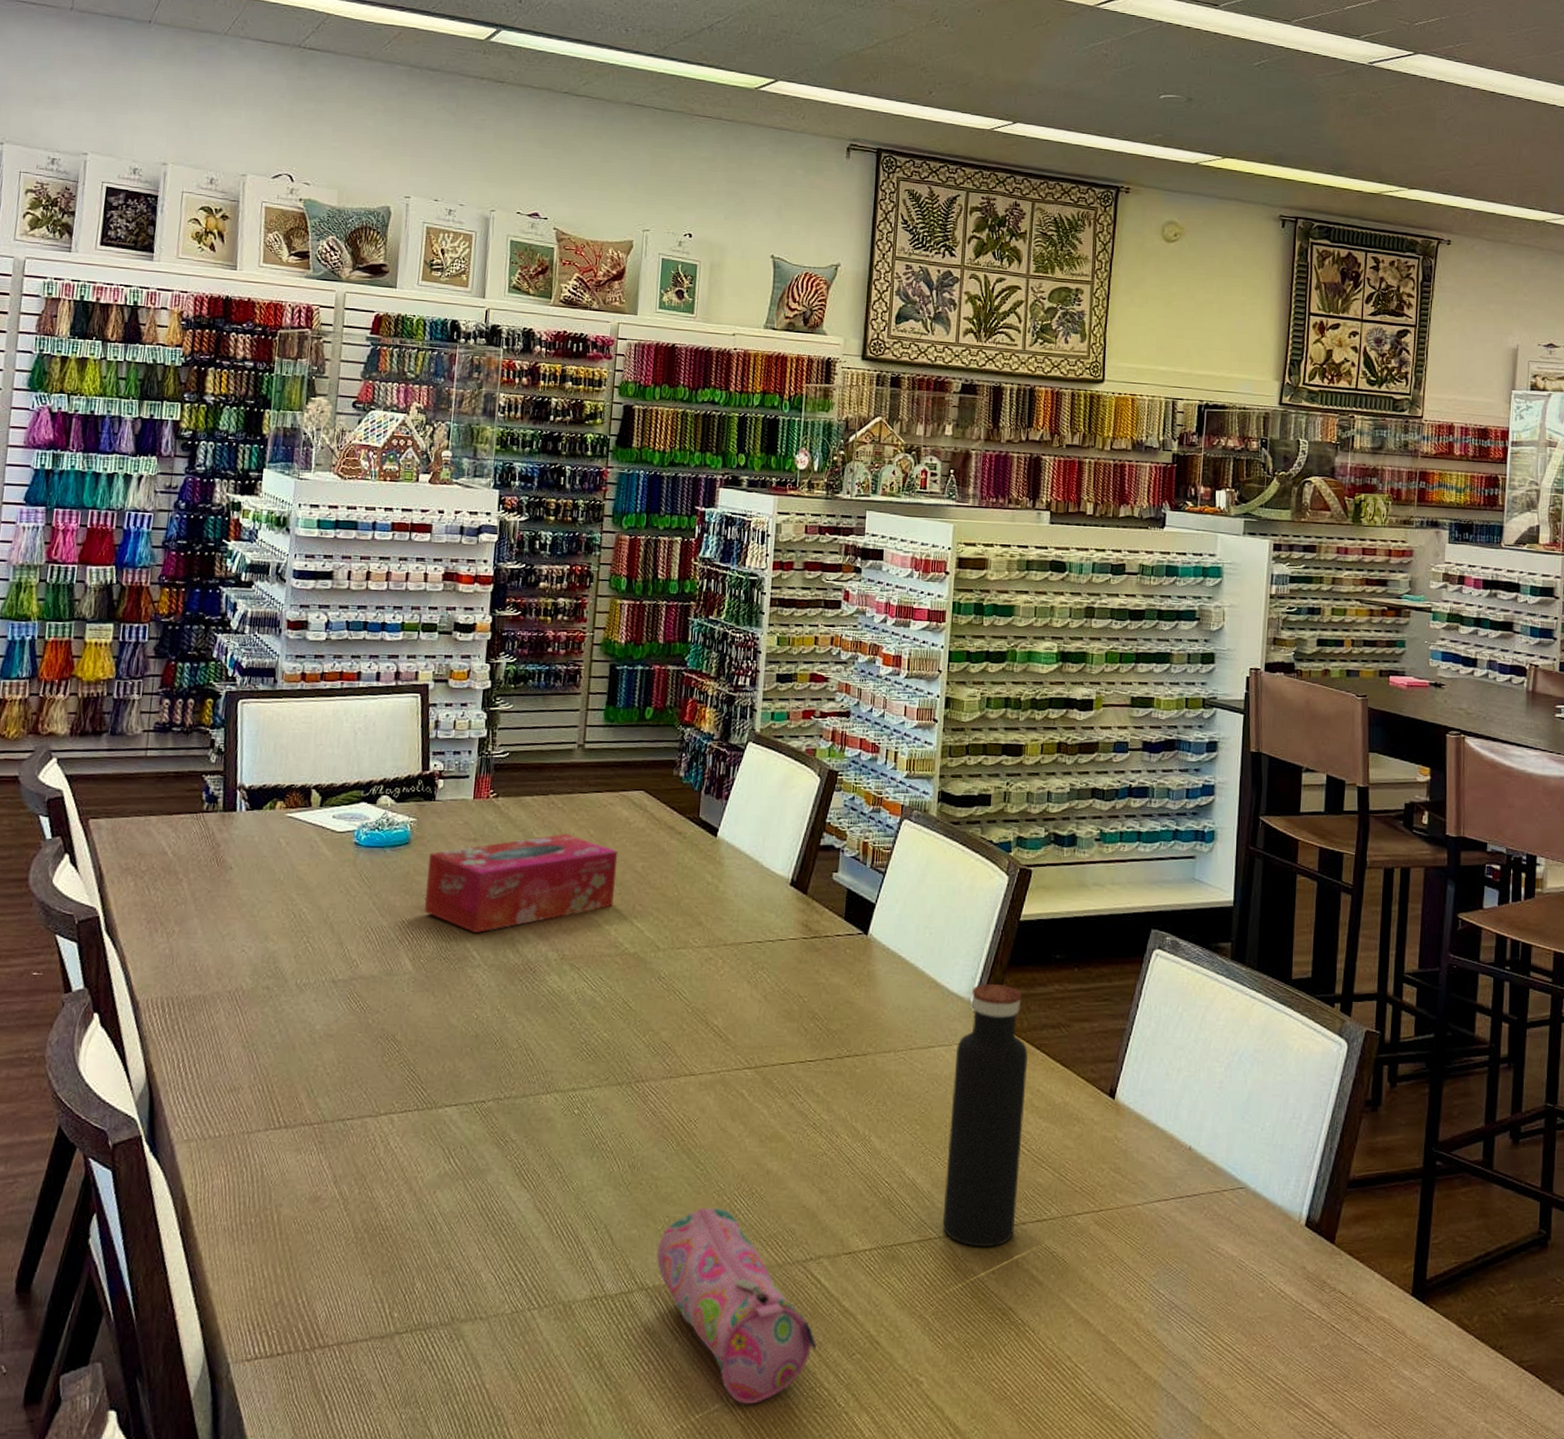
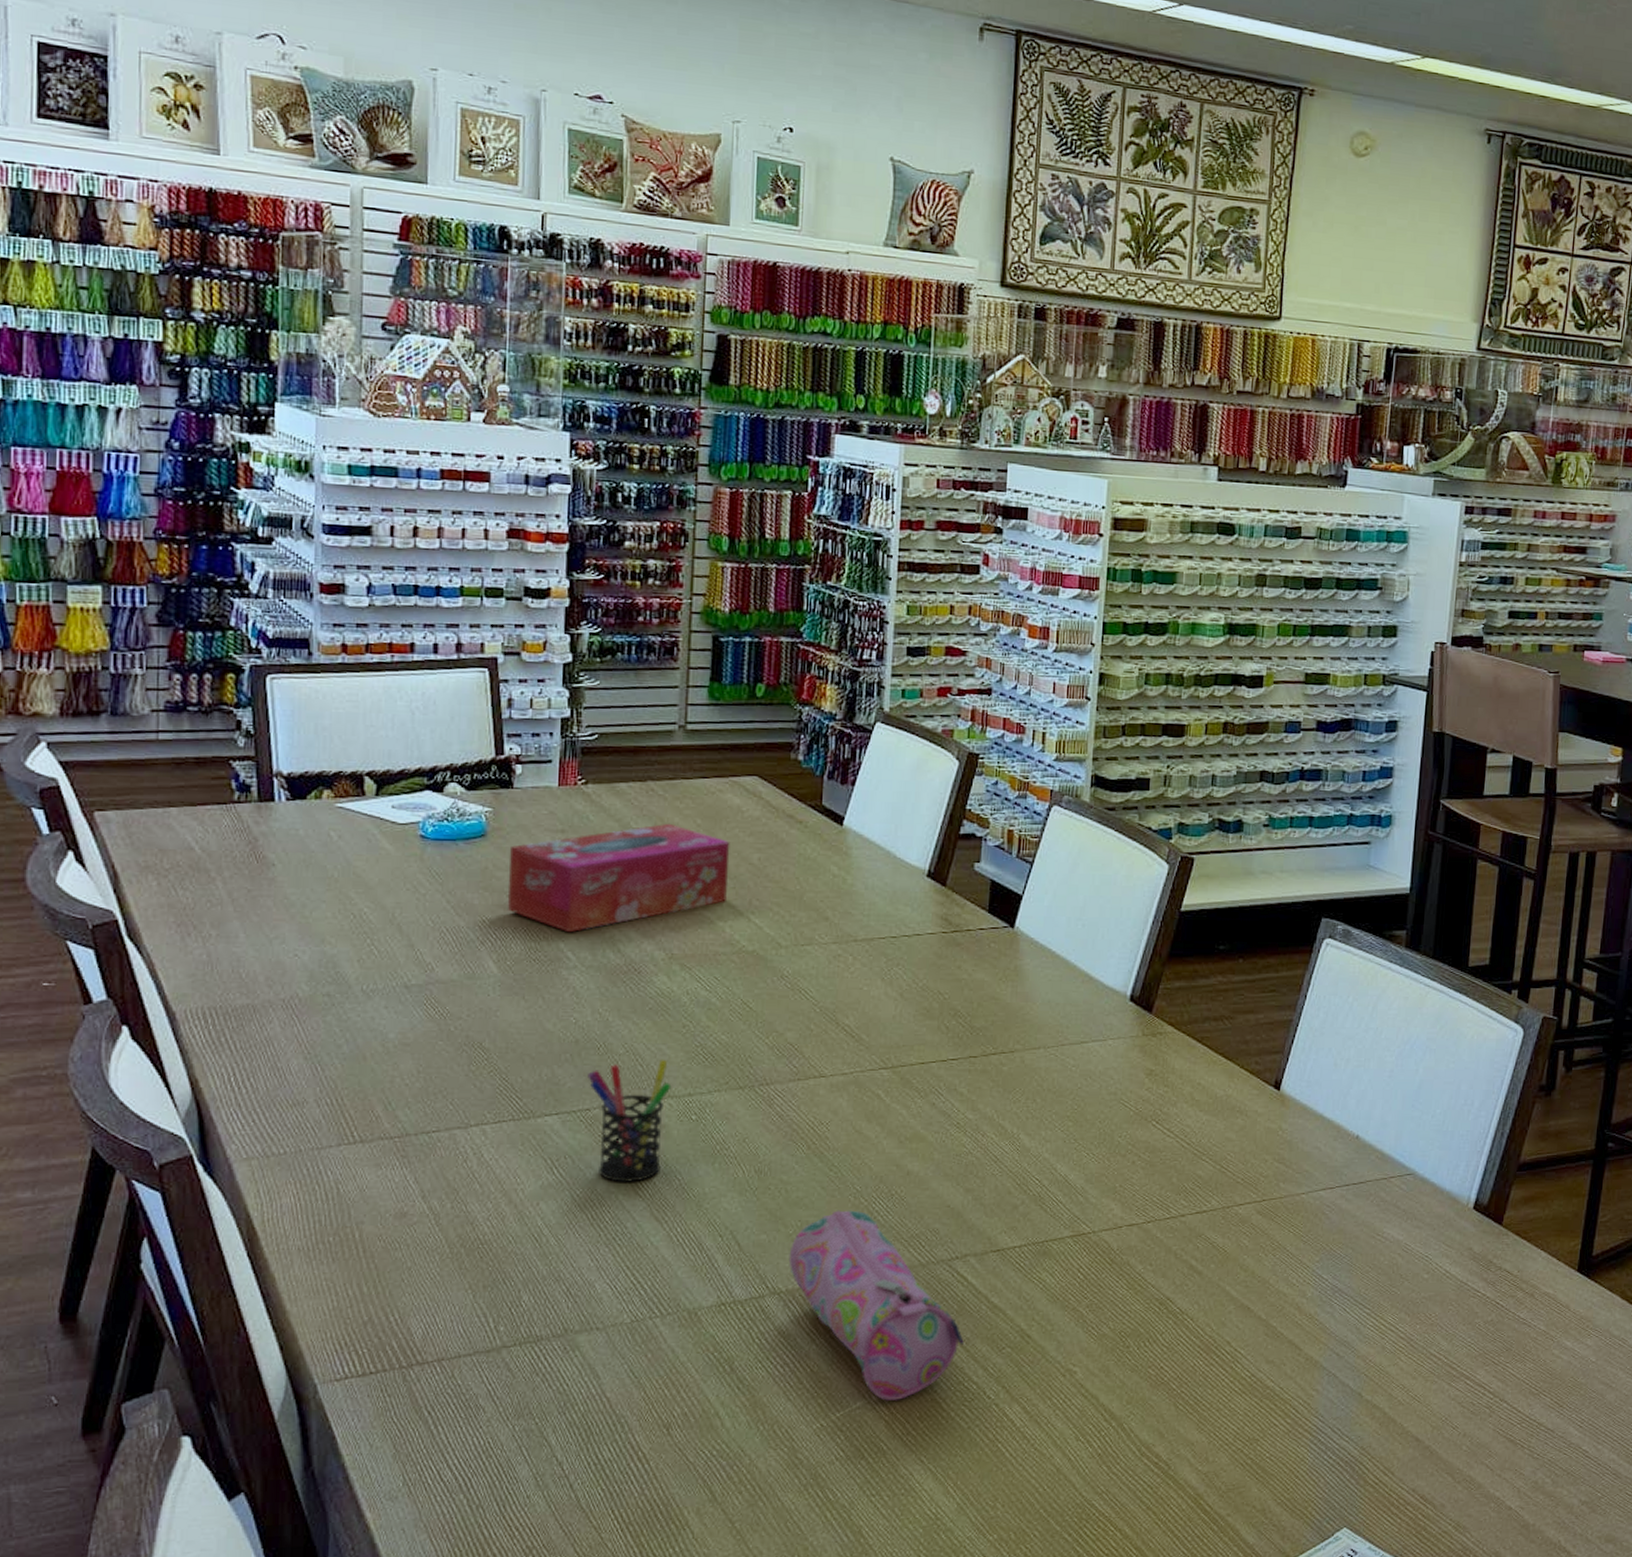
pen holder: none [484,1054,558,1174] -> present [588,1059,672,1183]
water bottle: present [942,983,1028,1248] -> none [1096,976,1188,1241]

